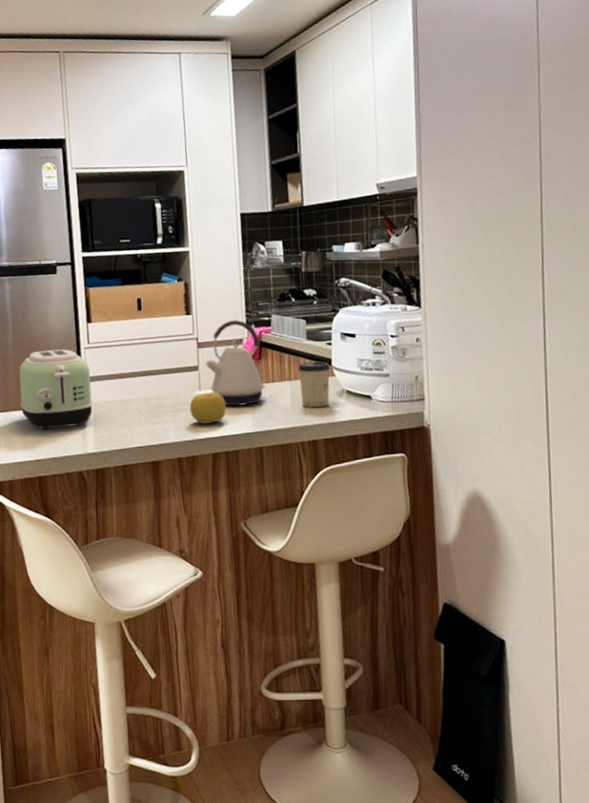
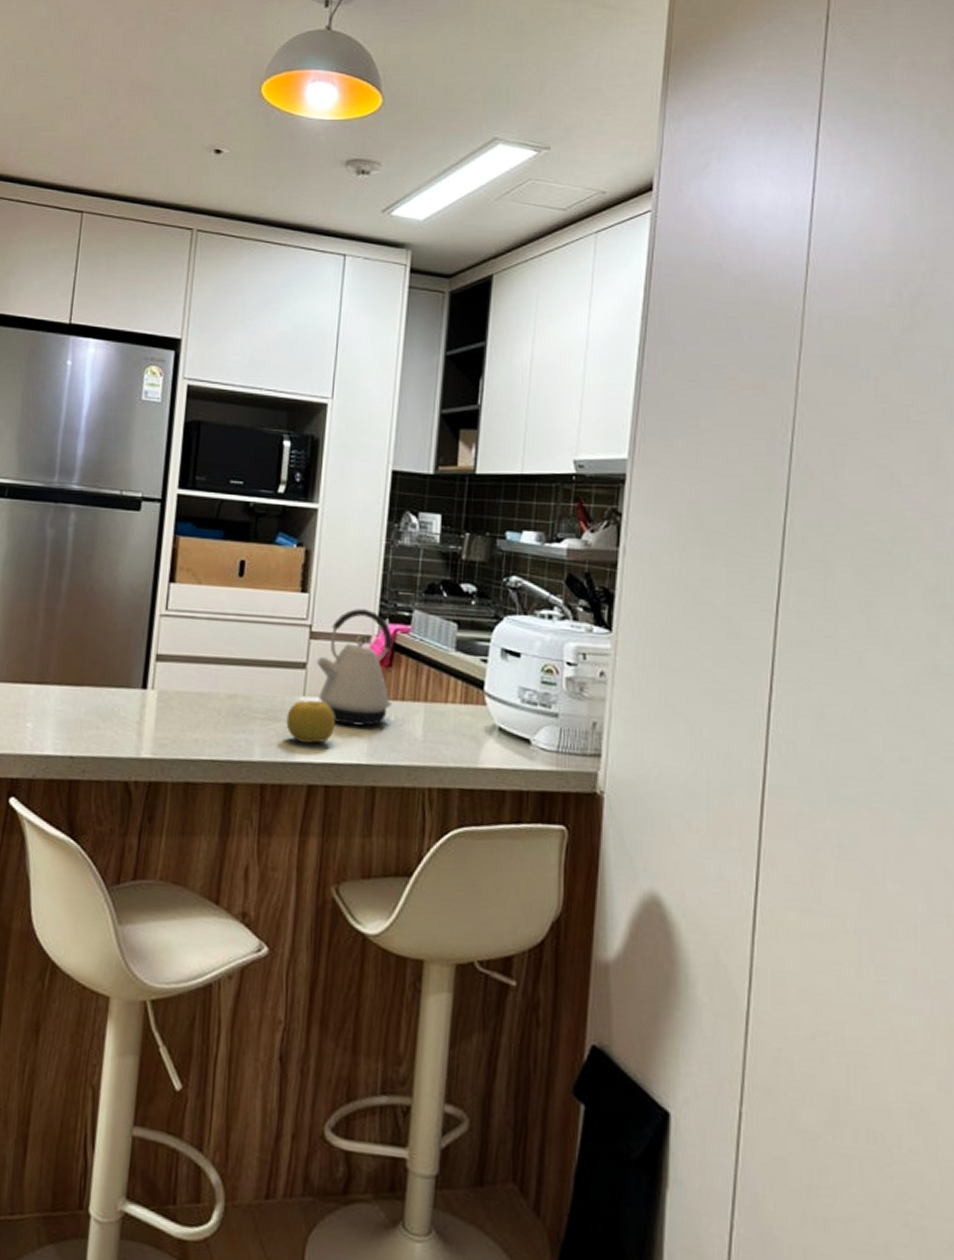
toaster: present [19,349,94,431] -> none [61,609,162,720]
cup: present [298,361,331,408] -> none [436,680,482,745]

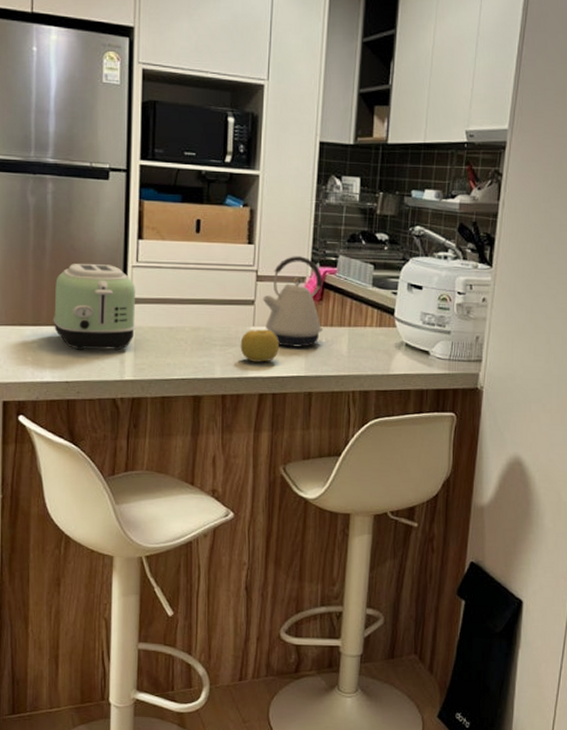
toaster: none [61,609,162,720] -> present [53,263,136,351]

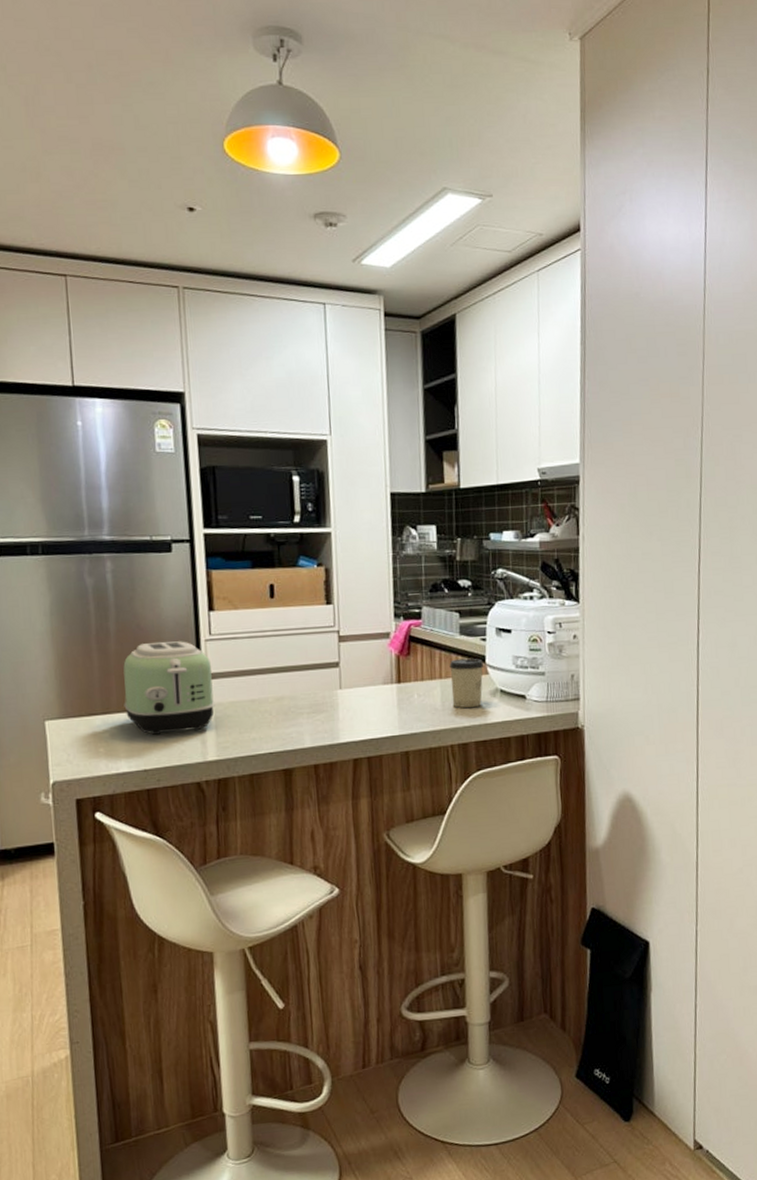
fruit: present [240,329,280,362] -> none [328,690,370,727]
kettle: present [262,256,323,347] -> none [347,611,413,707]
cup: none [358,309,393,358] -> present [449,658,484,709]

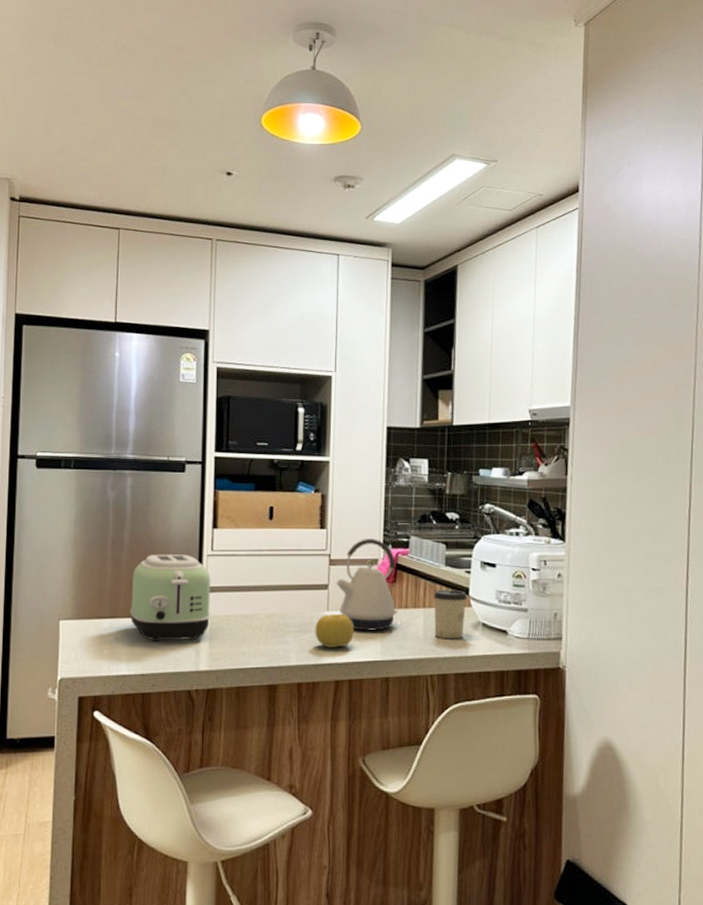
fruit: none [328,690,370,727] -> present [315,613,355,648]
kettle: none [347,611,413,707] -> present [336,539,397,631]

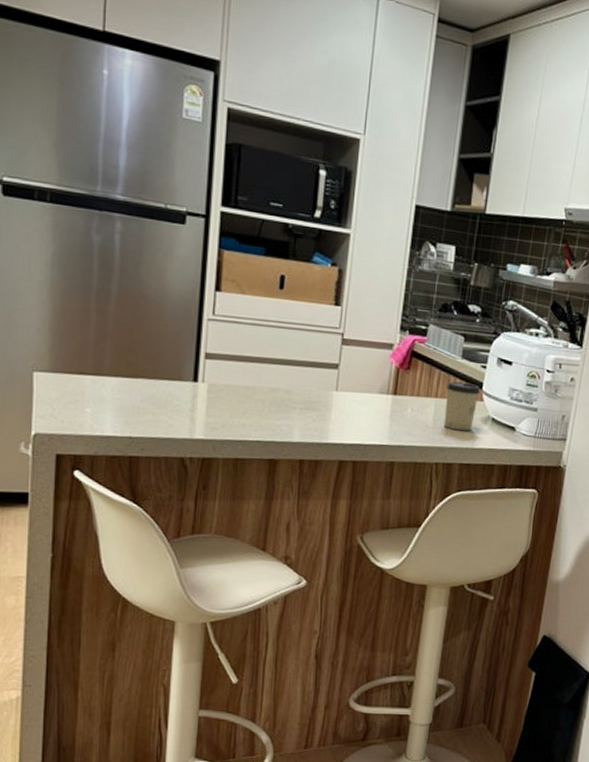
toaster: present [129,554,211,642] -> none [116,312,210,408]
fruit: present [315,613,355,648] -> none [321,394,363,429]
kettle: present [336,539,397,631] -> none [347,321,411,416]

